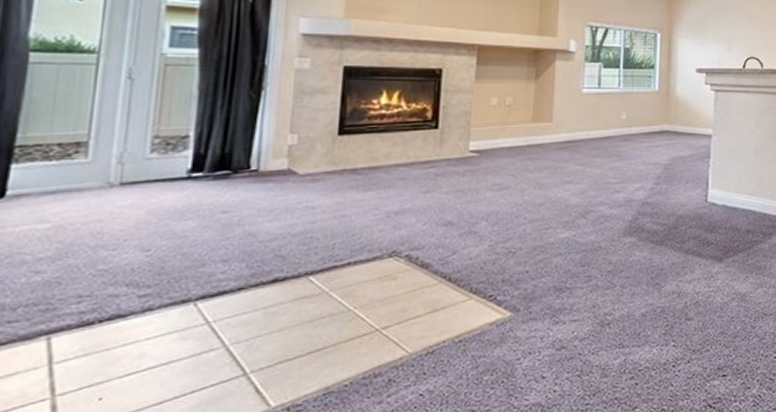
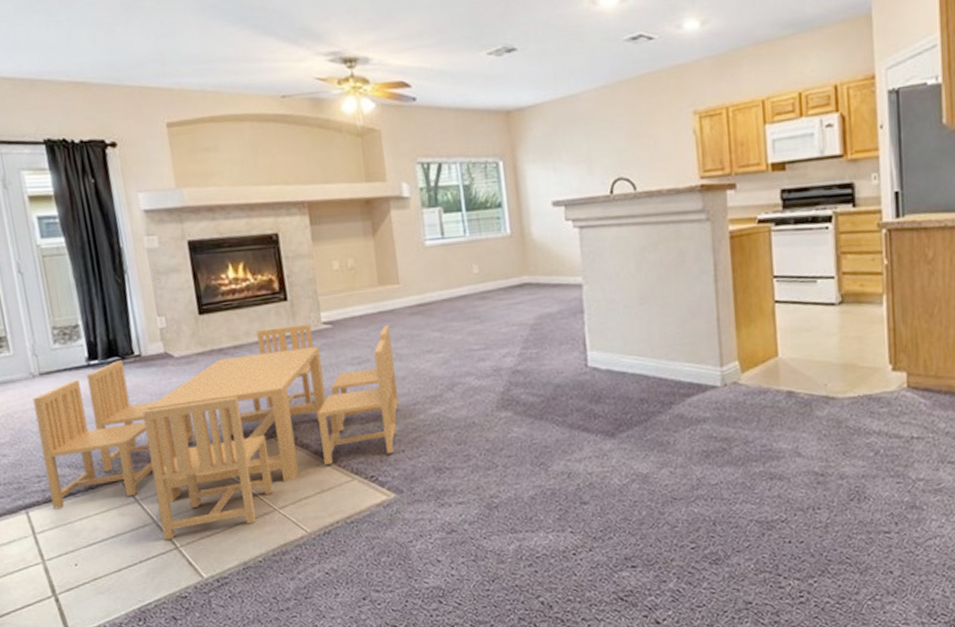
dining table: none [88,151,536,367] -> present [32,323,400,541]

